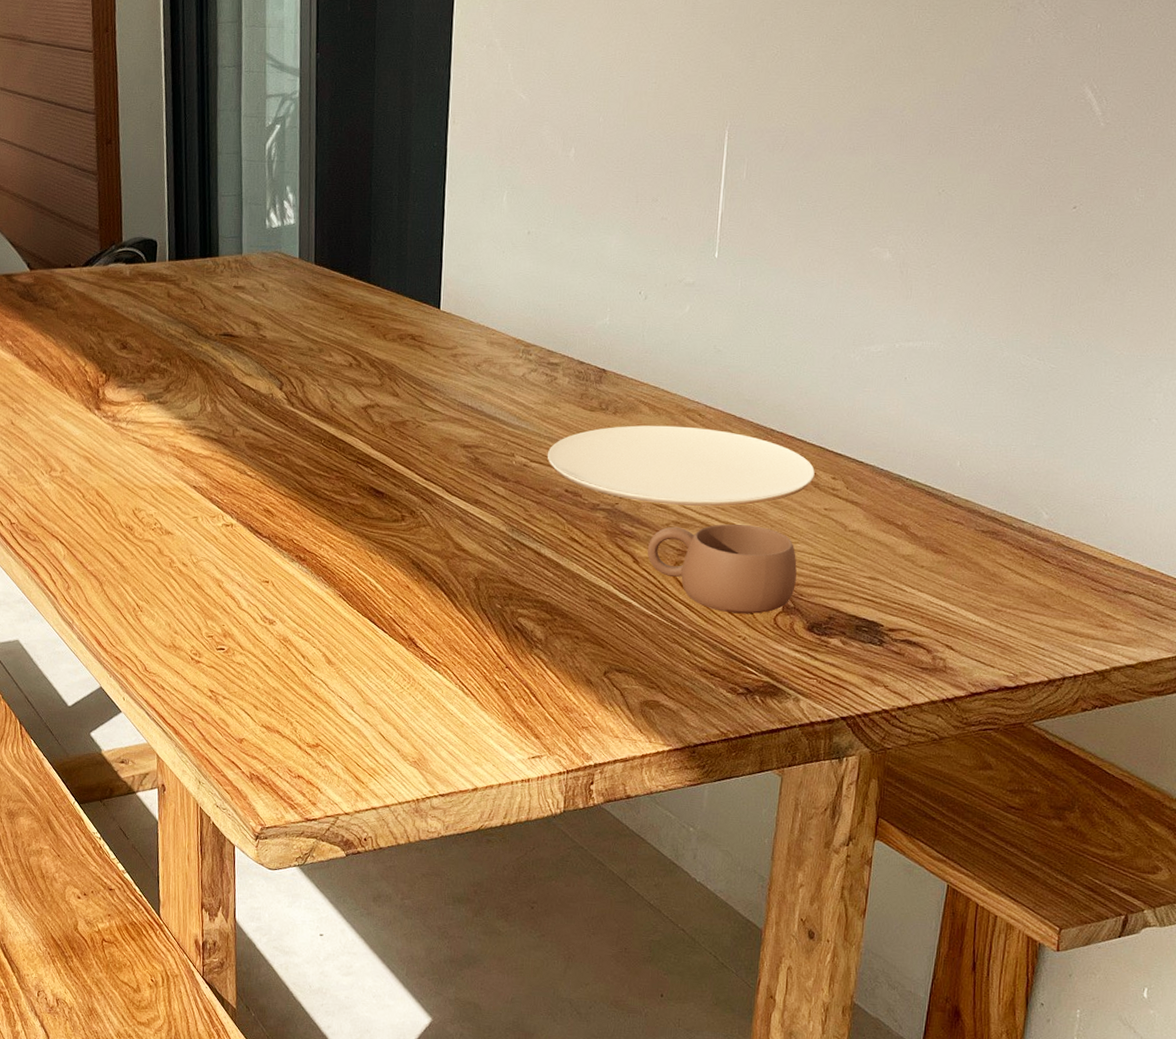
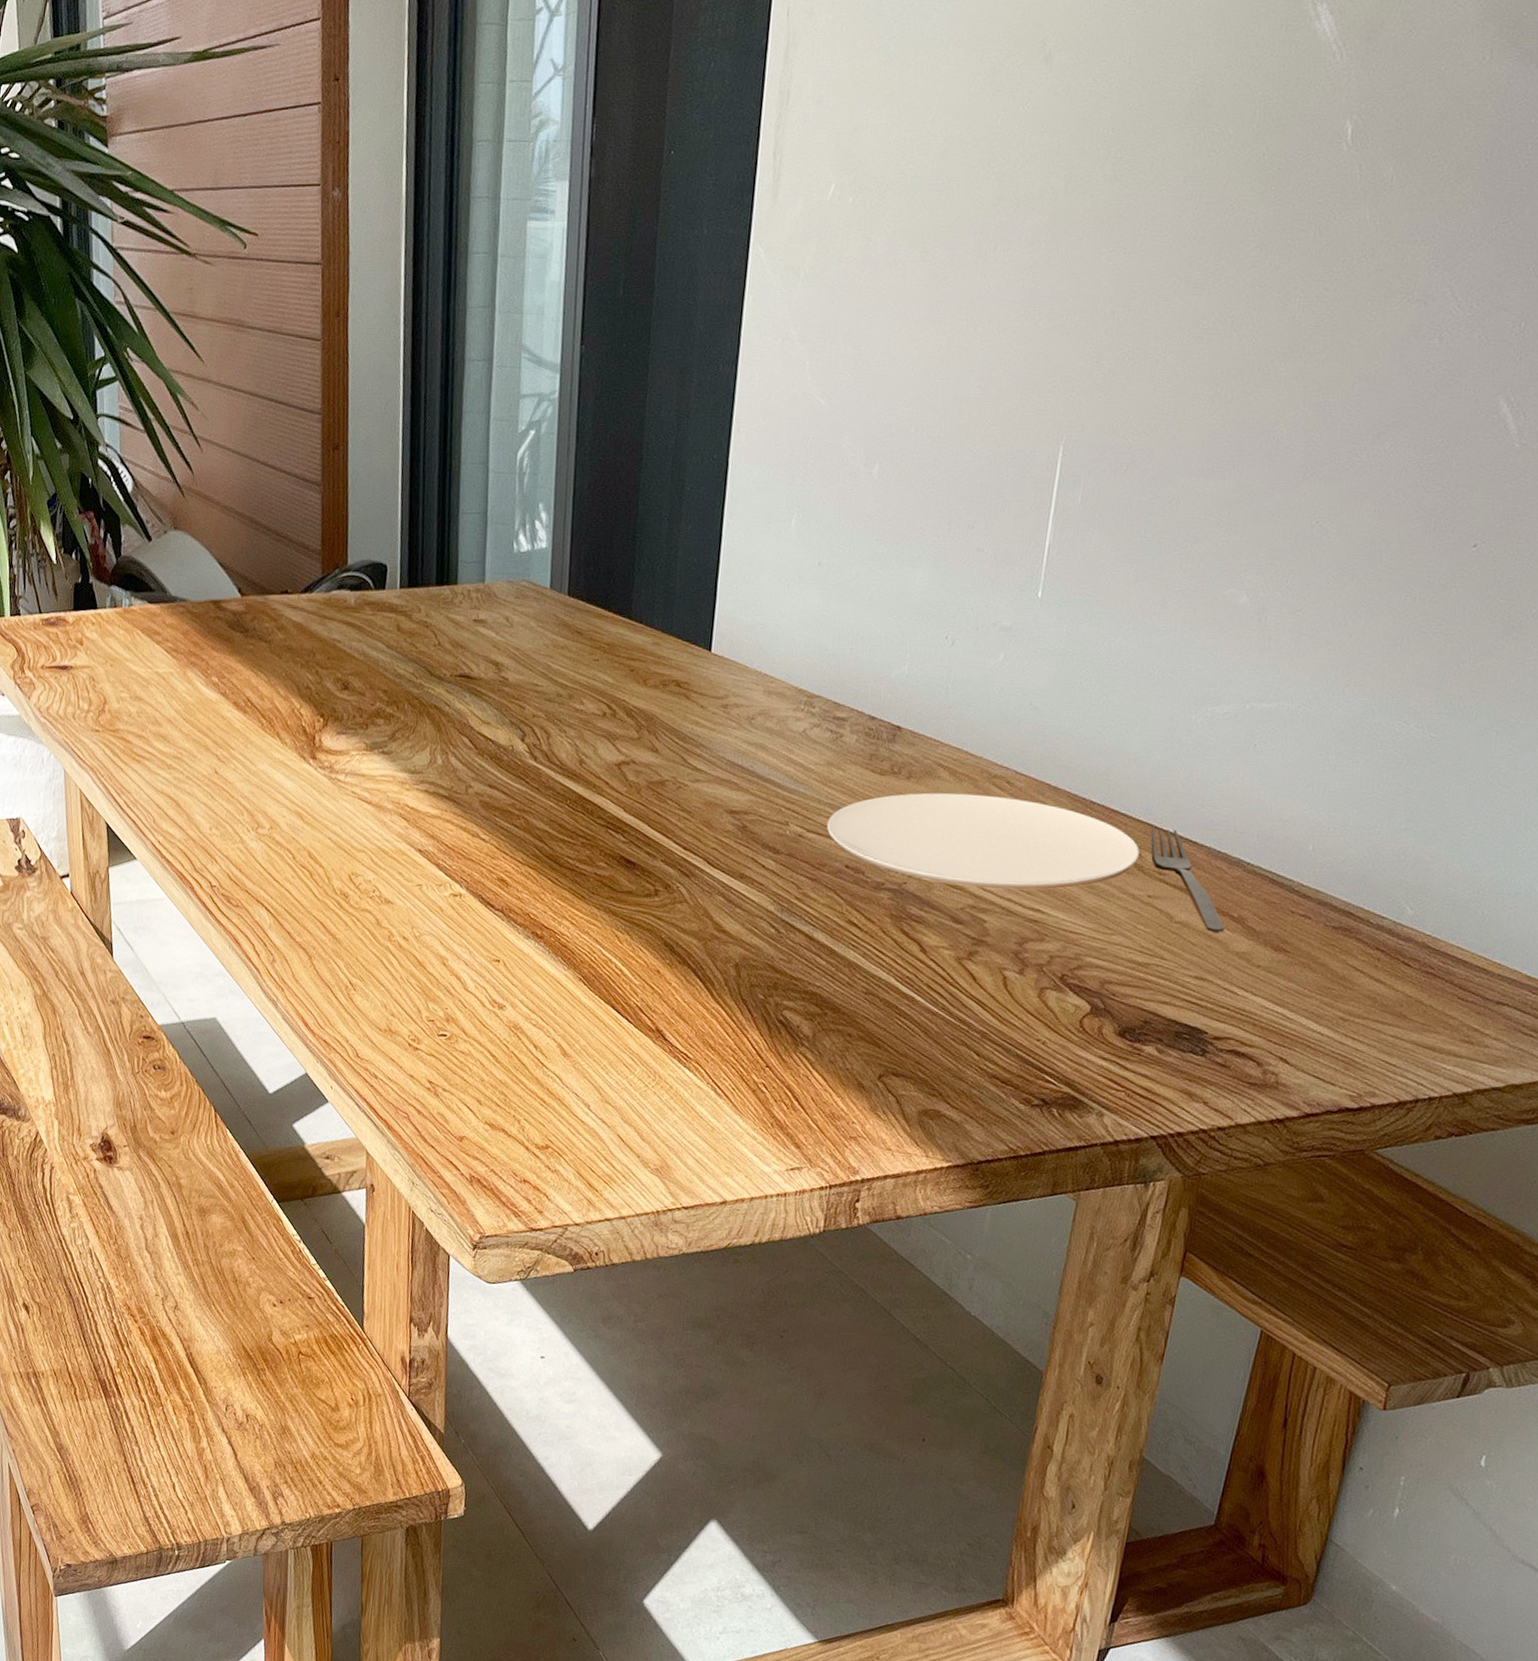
cup: present [647,524,797,614] -> none [936,910,1111,1015]
fork: none [823,451,891,539] -> present [1150,829,1225,933]

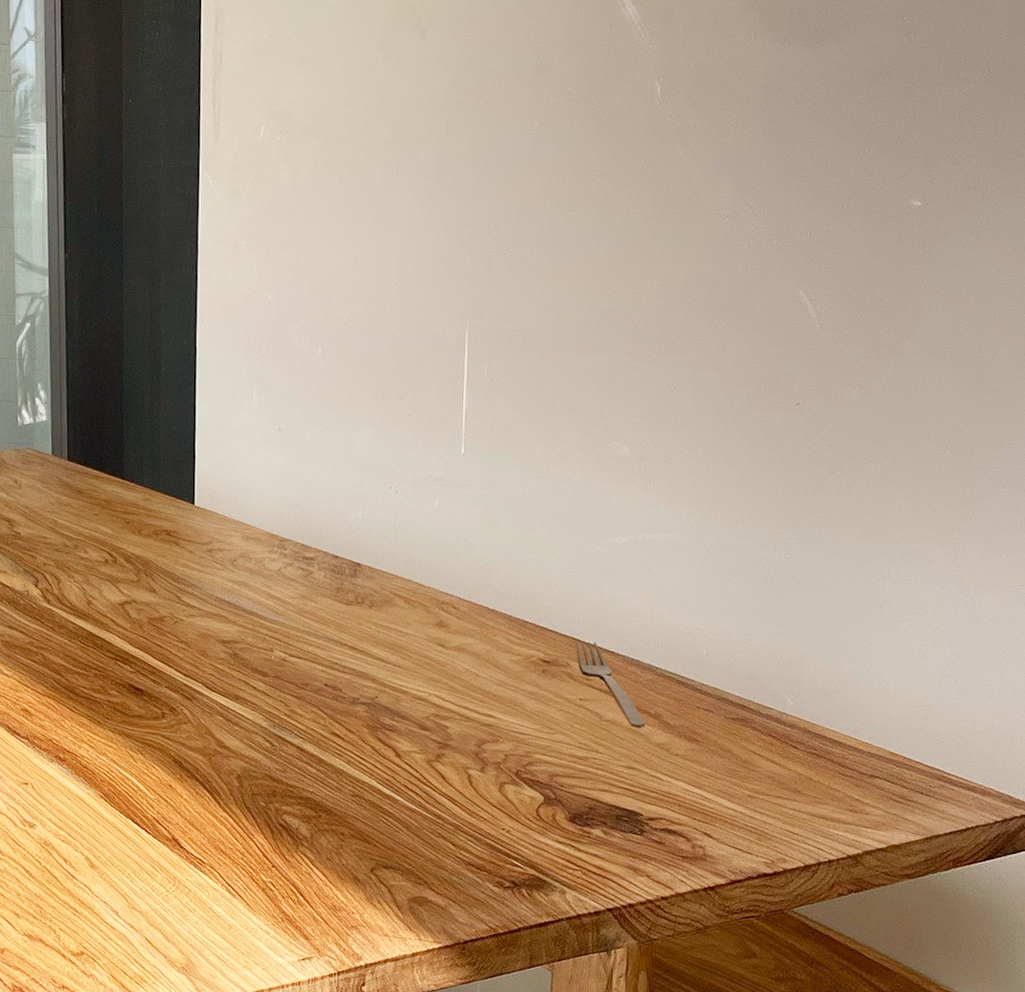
plate: present [826,792,1140,890] -> none [305,618,568,699]

